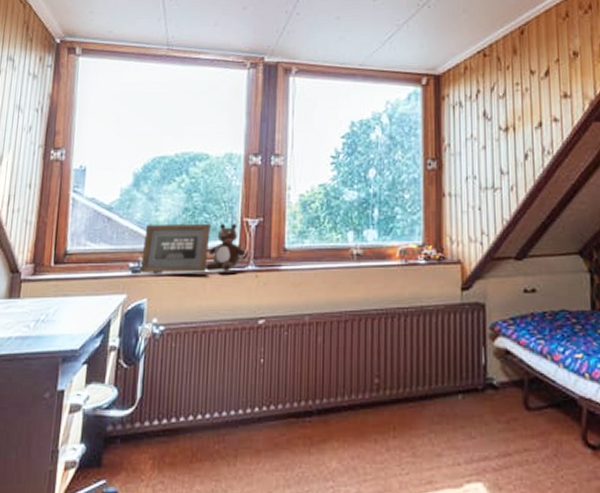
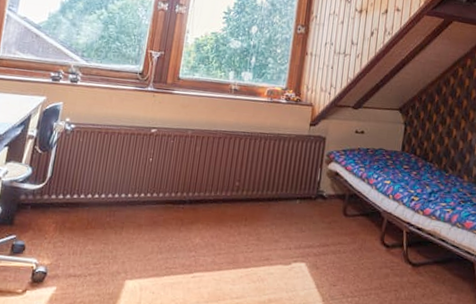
picture frame: present [139,223,211,274] -> none [59,44,121,88]
stuffed animal: present [206,223,246,272] -> none [113,51,148,90]

